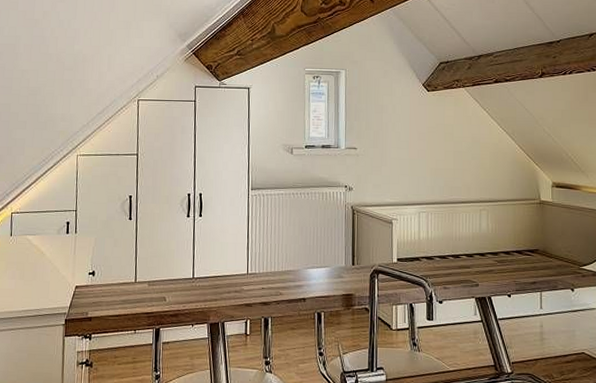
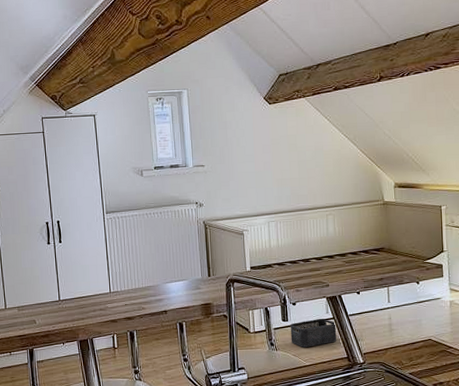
storage bin: none [435,320,484,351] -> present [290,318,337,347]

